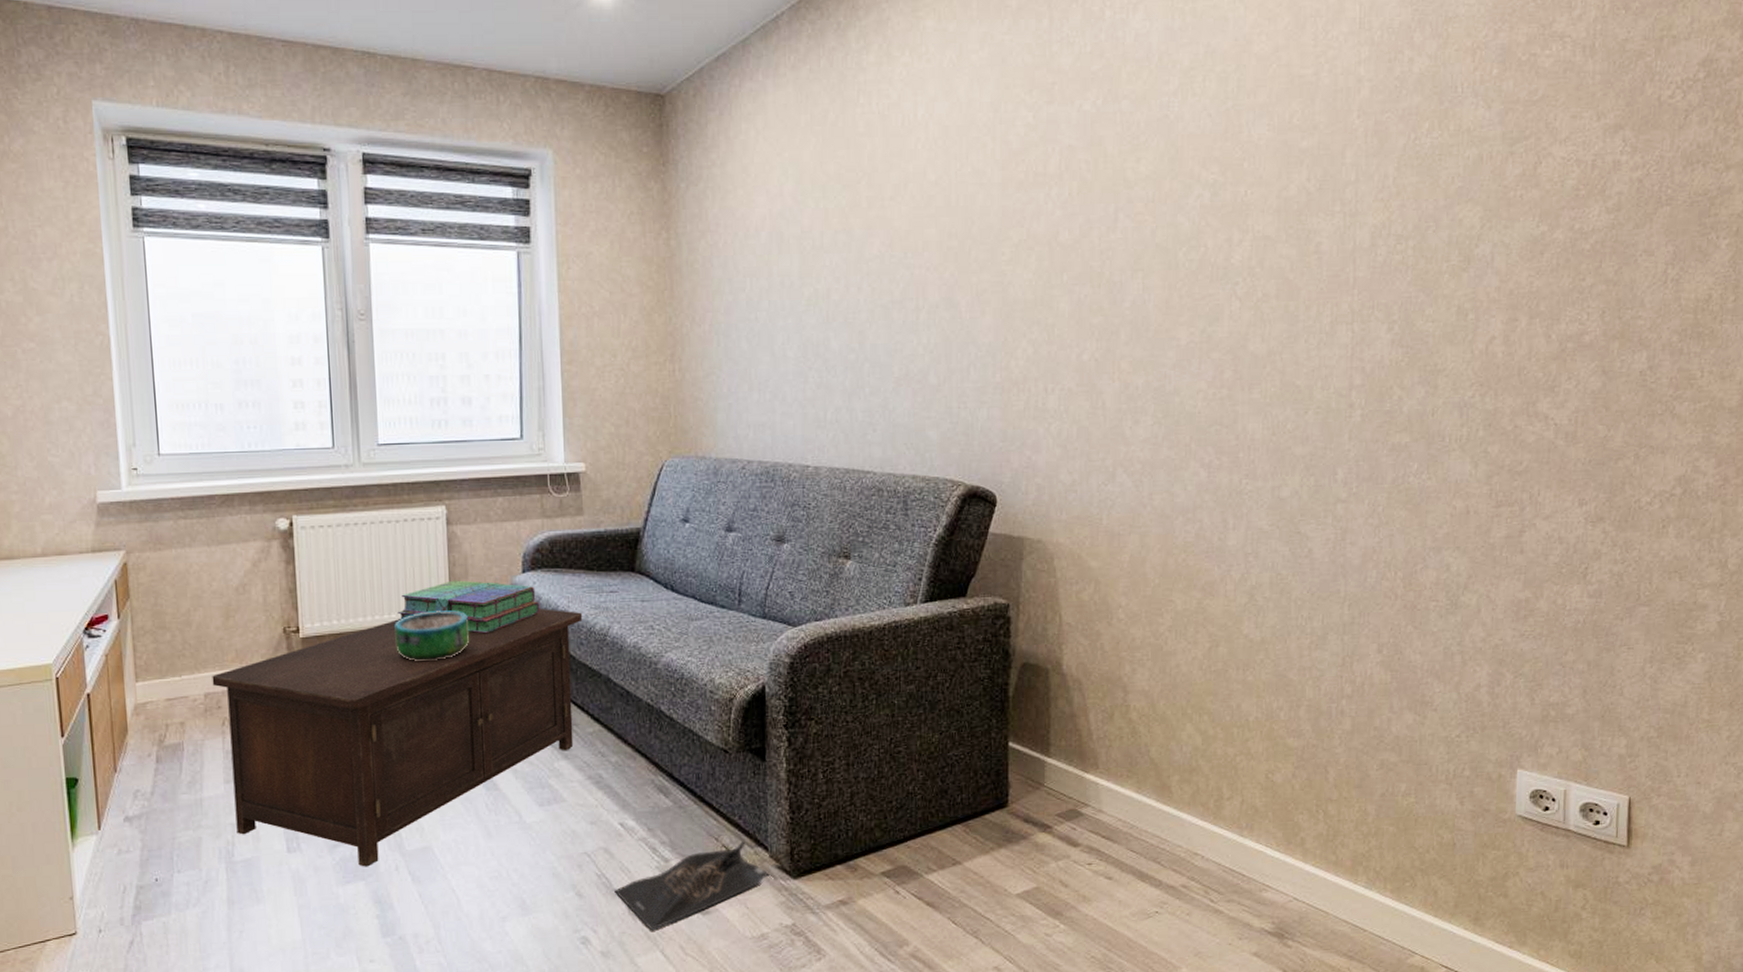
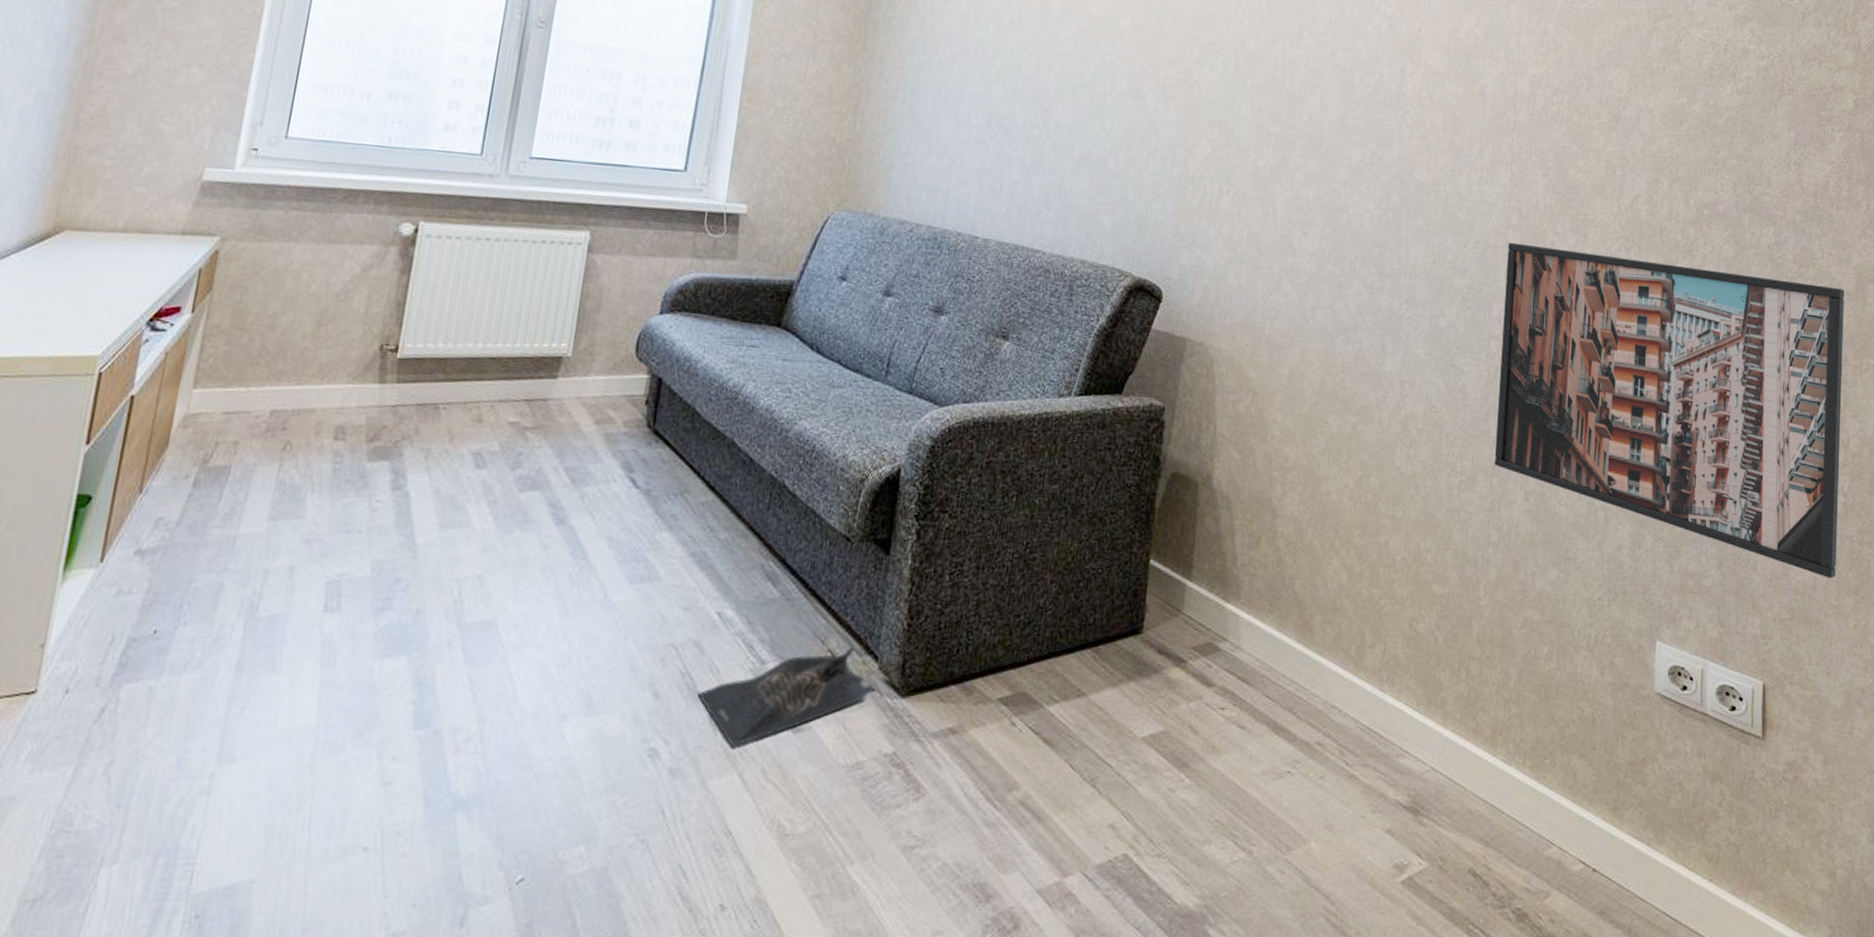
cabinet: present [212,609,583,867] -> none [268,349,717,639]
decorative bowl: present [394,610,469,661] -> none [504,344,591,401]
stack of books: present [398,580,540,634] -> none [514,313,673,377]
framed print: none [1344,403,1727,695] -> present [1494,242,1845,578]

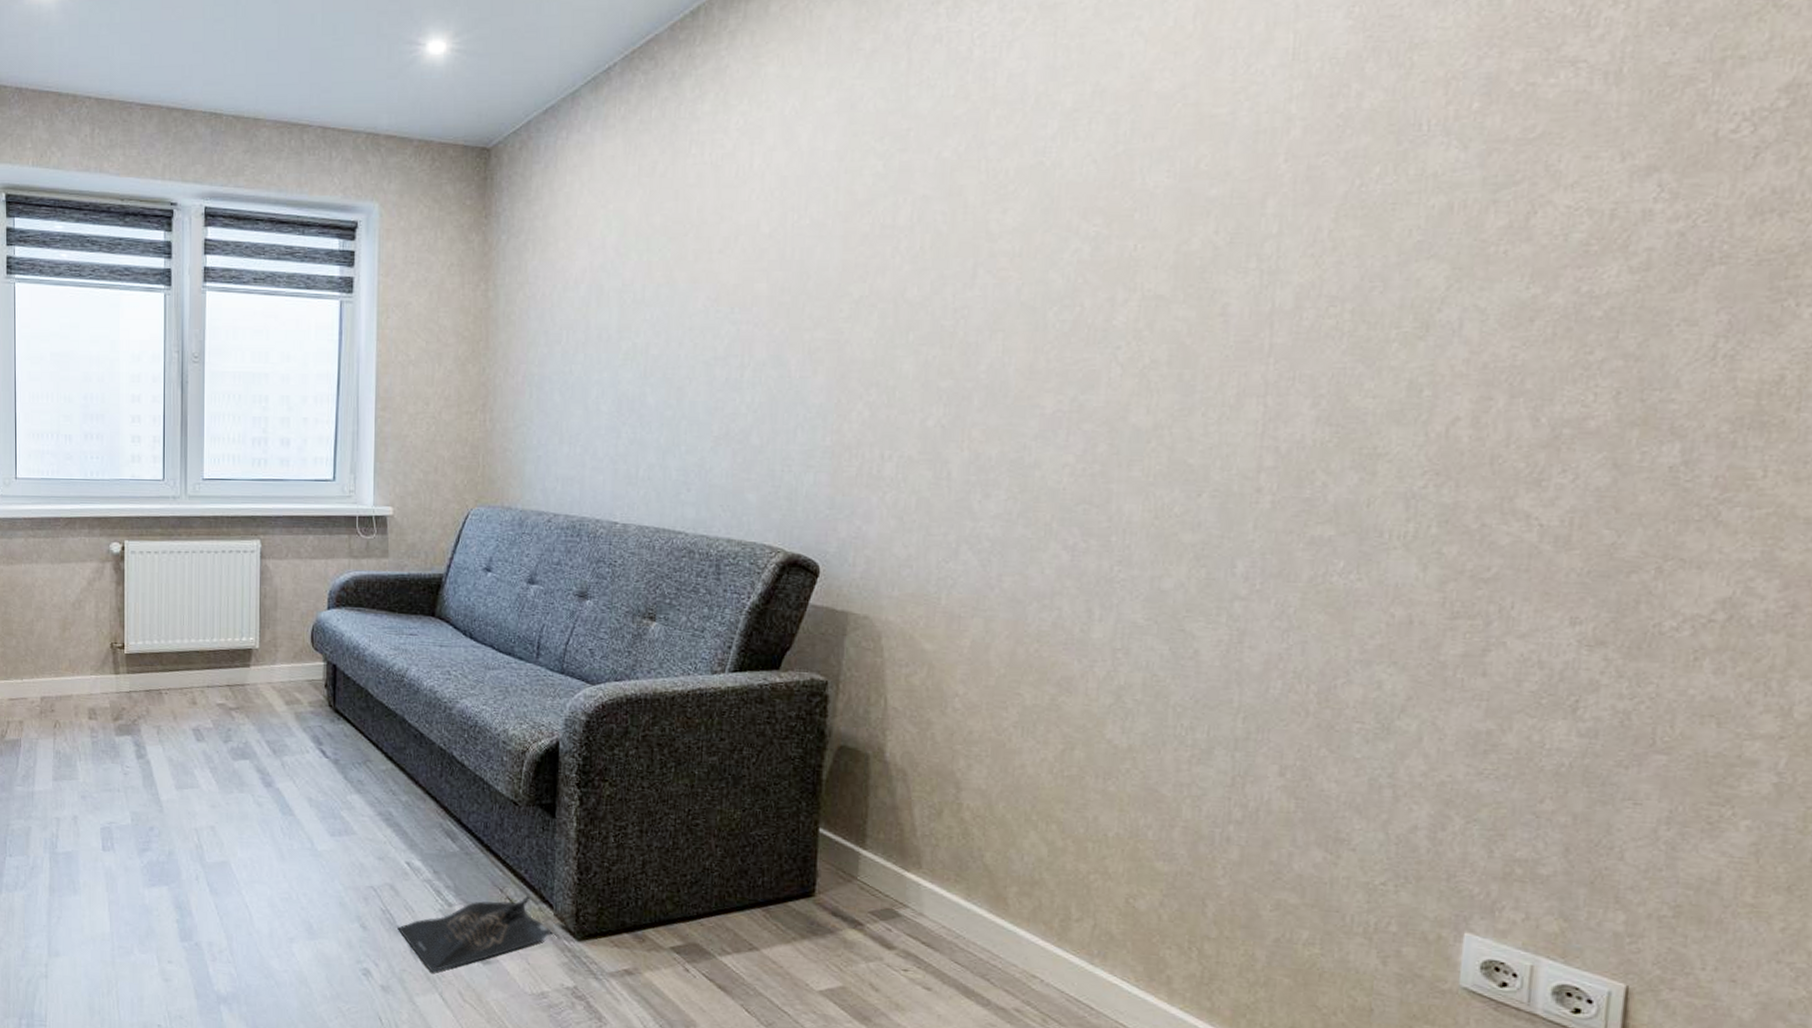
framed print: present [1494,242,1845,578] -> none [1237,488,1801,872]

